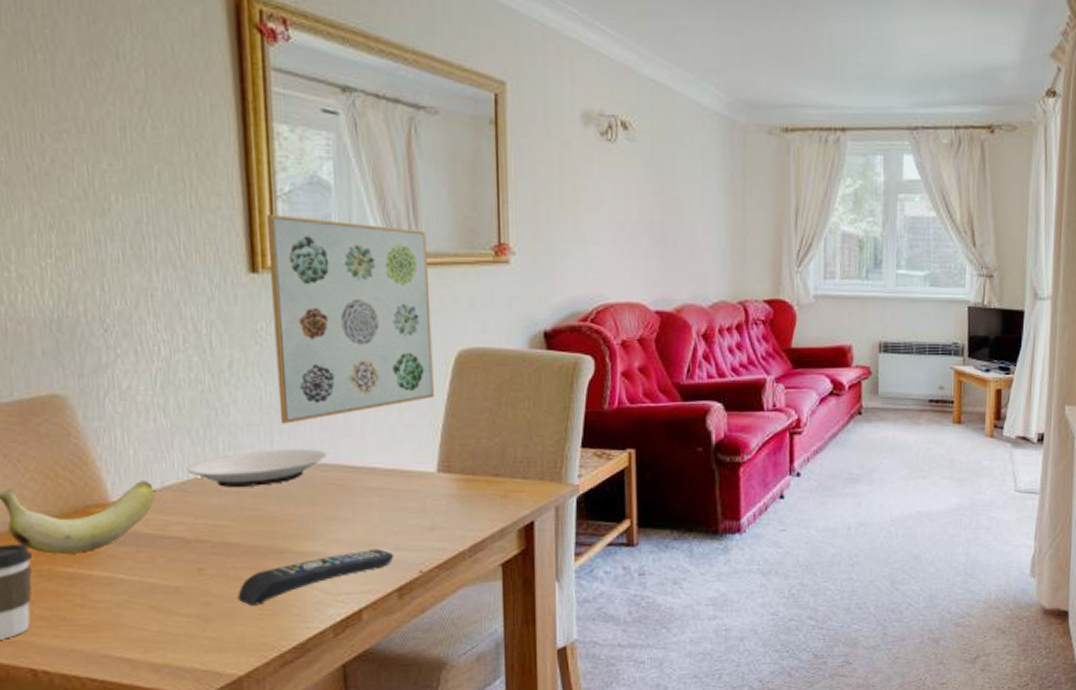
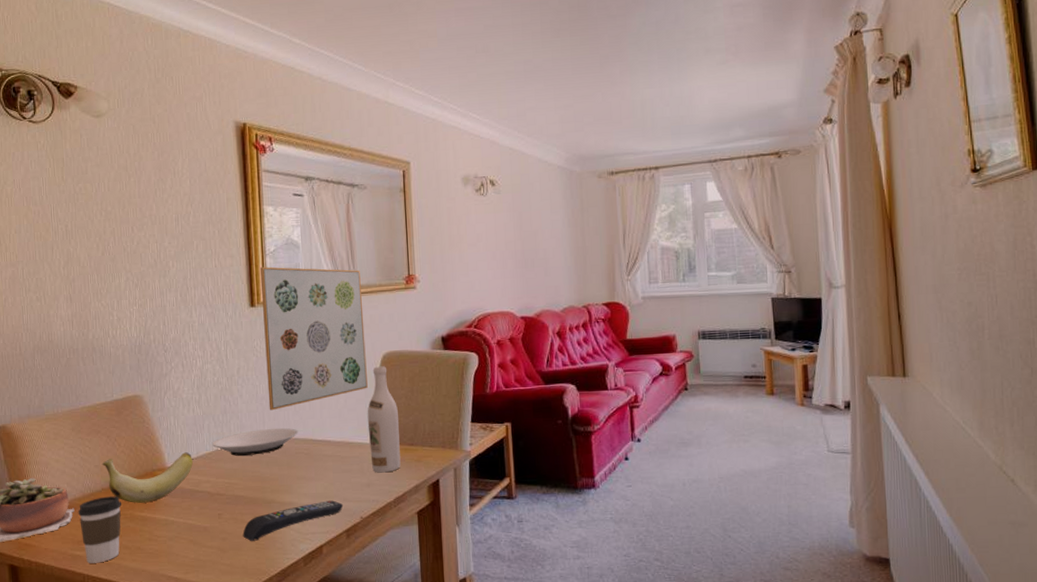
wine bottle: none [432,368,480,513] -> present [367,366,401,473]

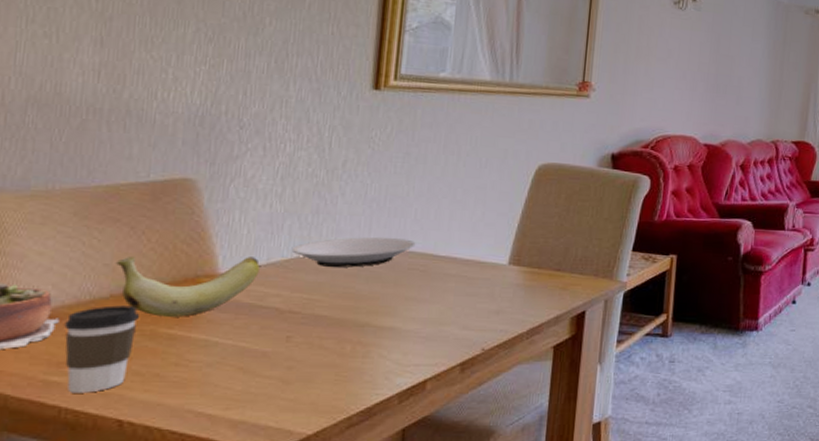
remote control: present [243,500,344,541] -> none [318,327,462,372]
wall art: present [260,266,368,411] -> none [380,44,524,216]
wine bottle: present [367,366,401,473] -> none [505,178,548,300]

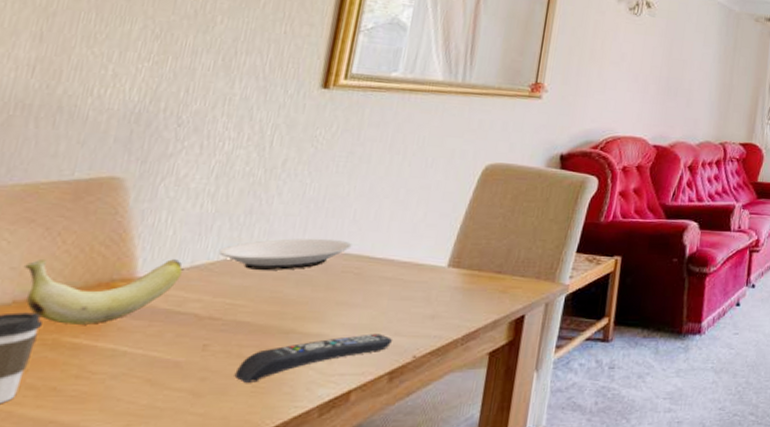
remote control: none [318,327,462,372] -> present [234,333,393,383]

